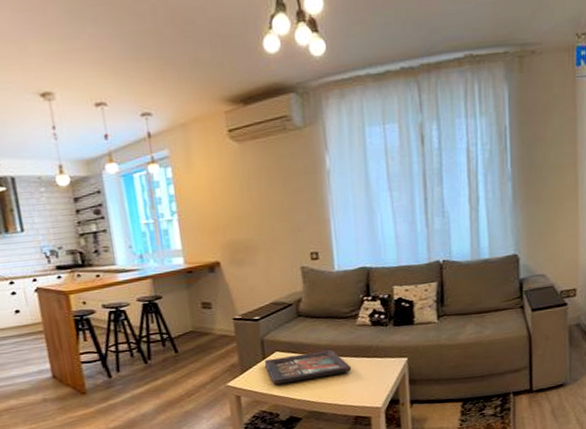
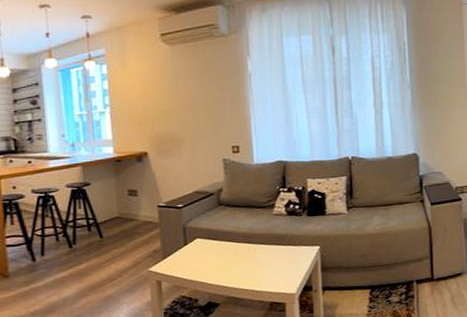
decorative tray: present [265,350,352,386] -> none [186,237,268,271]

